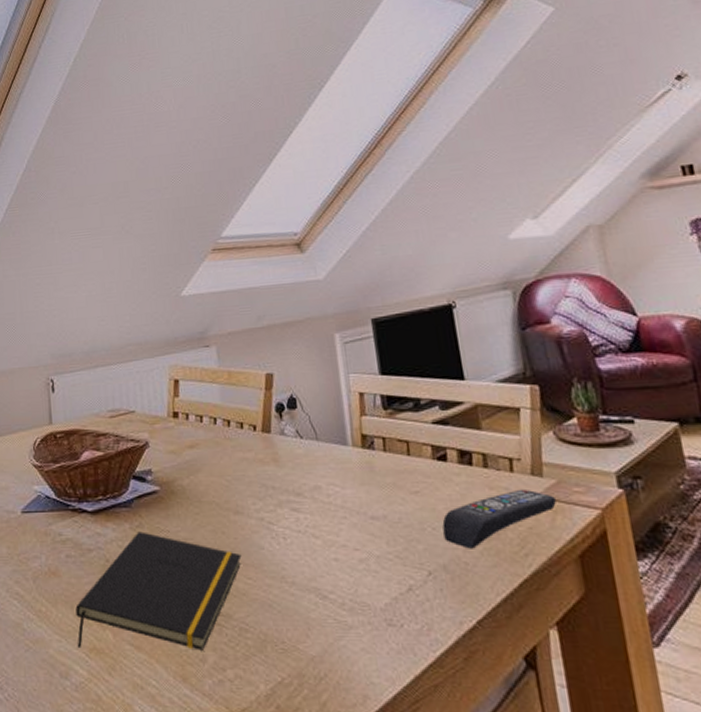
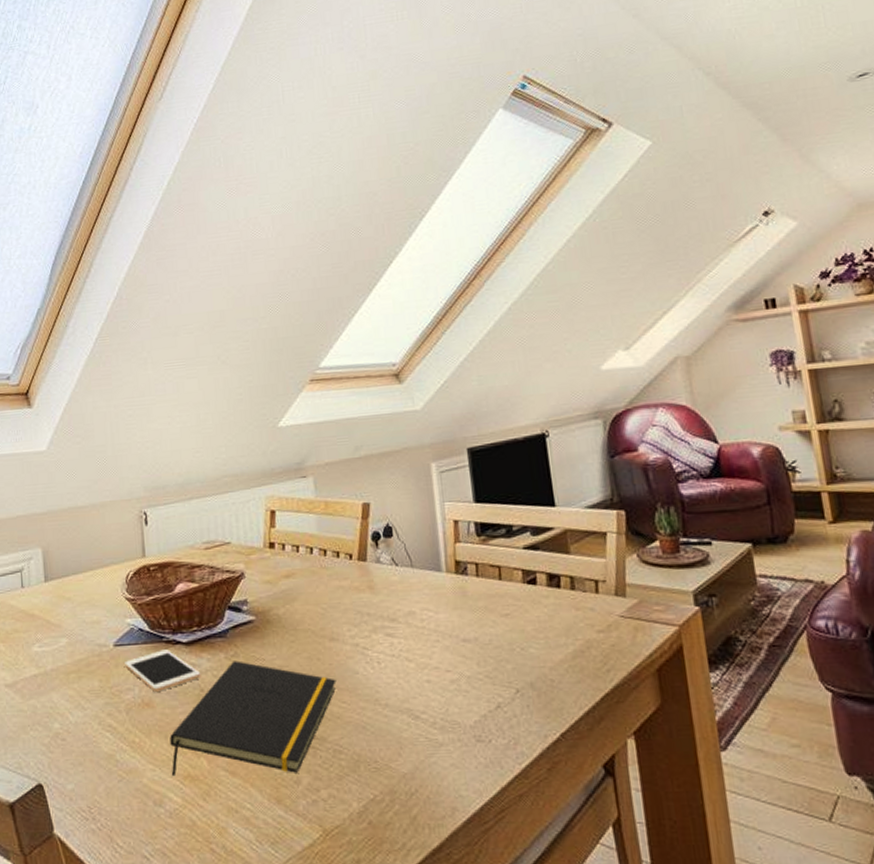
cell phone: none [32,518,107,560] -> present [125,649,201,692]
remote control: present [442,489,556,549] -> none [530,609,637,667]

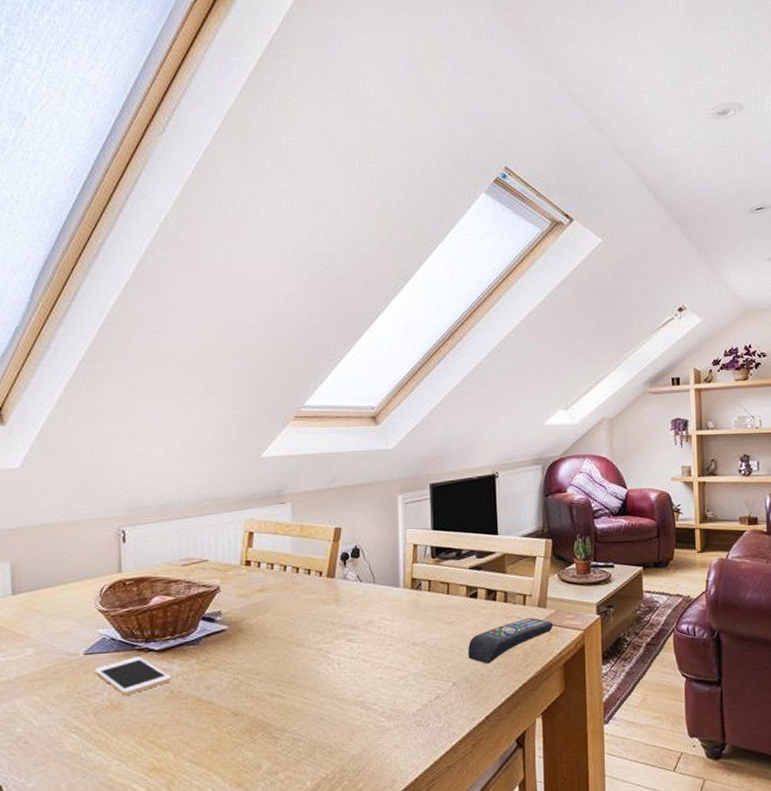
notepad: present [170,661,337,777] -> none [137,665,300,770]
remote control: none [530,609,637,667] -> present [468,617,553,664]

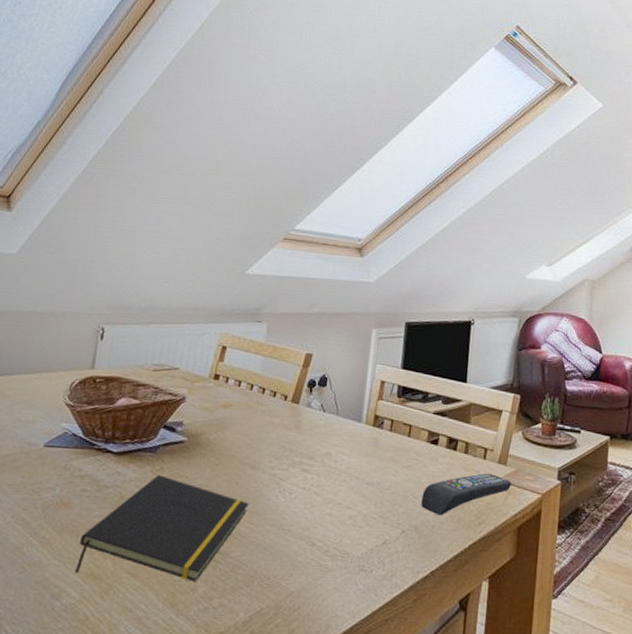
cell phone: present [94,656,172,695] -> none [51,456,125,494]
notepad: none [137,665,300,770] -> present [74,475,249,582]

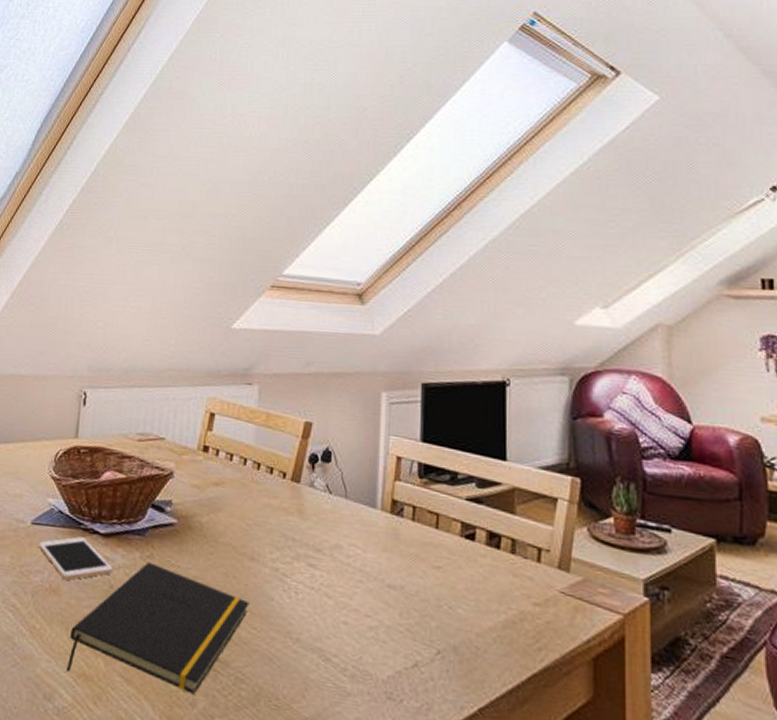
cell phone: none [51,456,125,494] -> present [39,536,113,580]
remote control: present [421,473,511,516] -> none [459,580,578,635]

